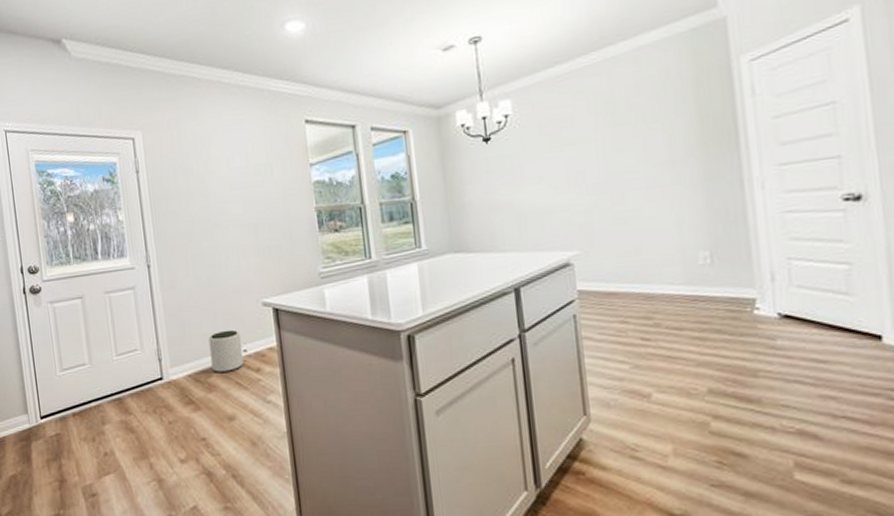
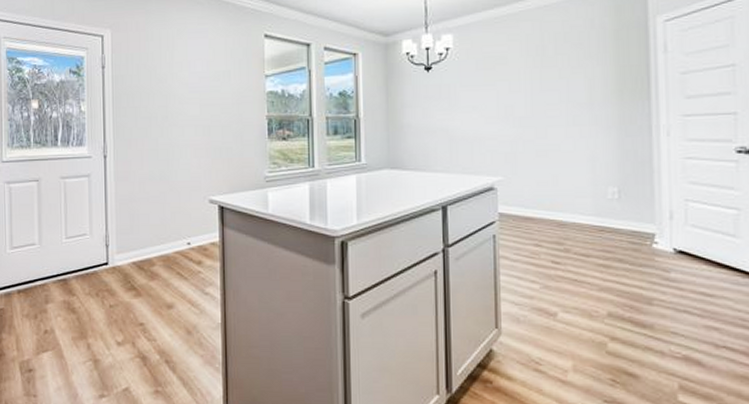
plant pot: present [208,329,244,372] -> none [155,223,187,262]

